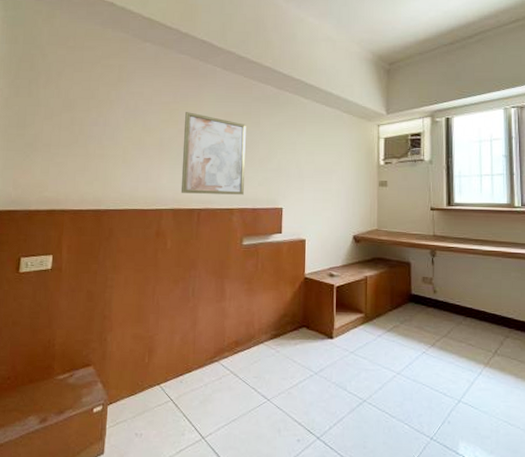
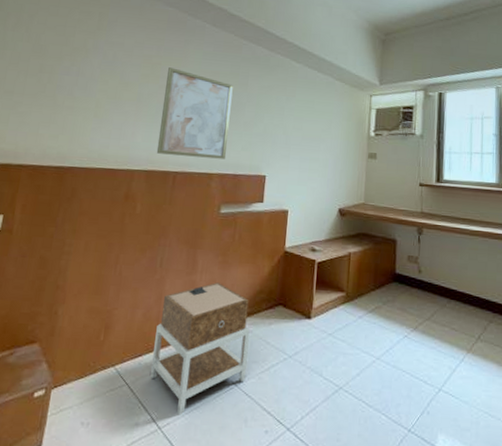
nightstand: none [192,308,277,427] -> present [150,282,250,415]

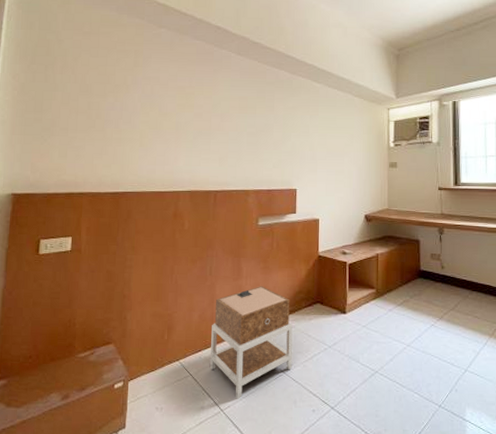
wall art: present [156,67,233,159] -> none [197,96,261,177]

